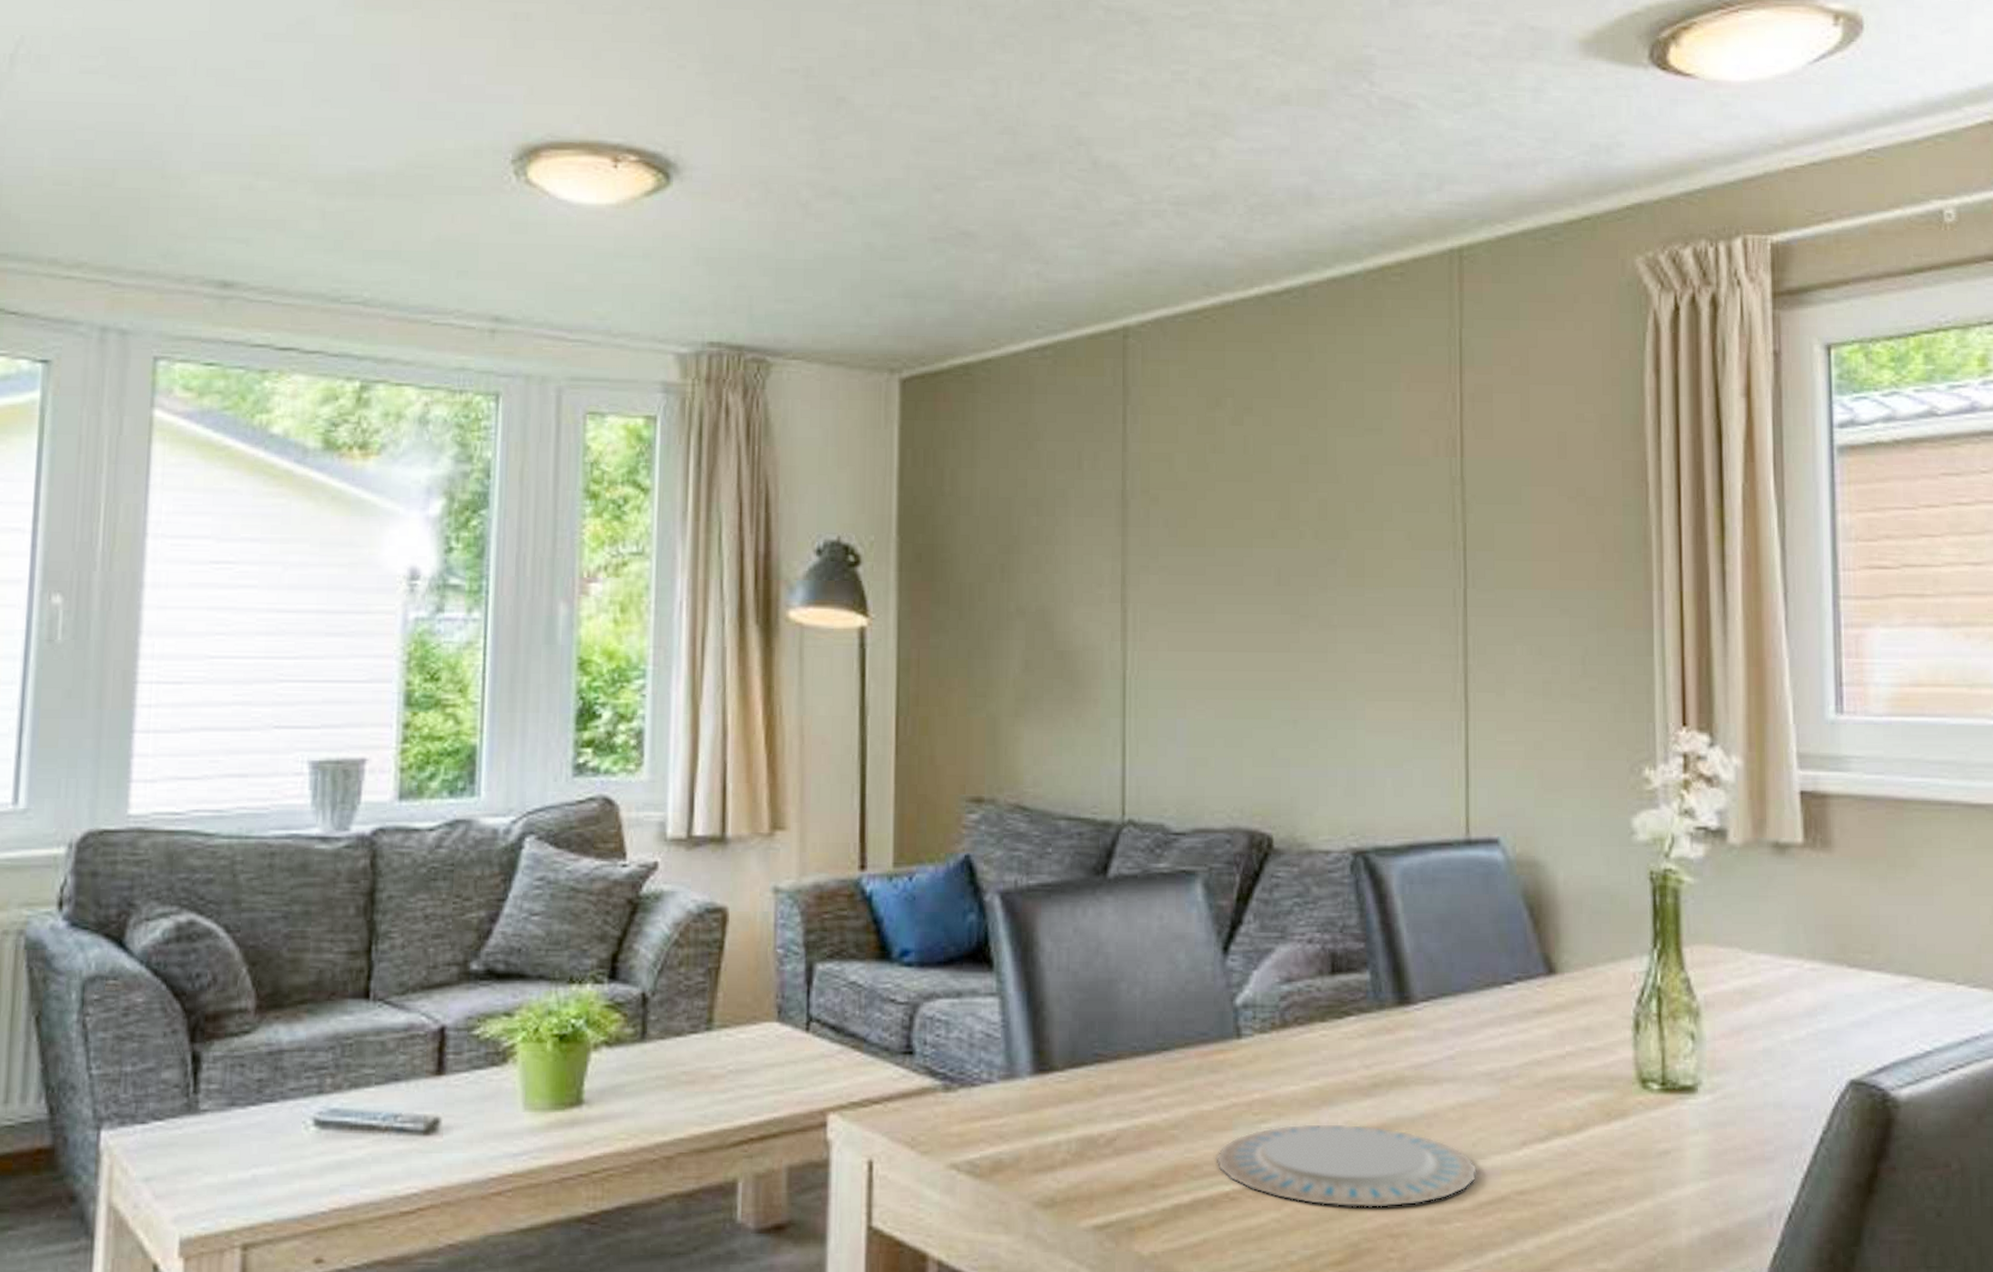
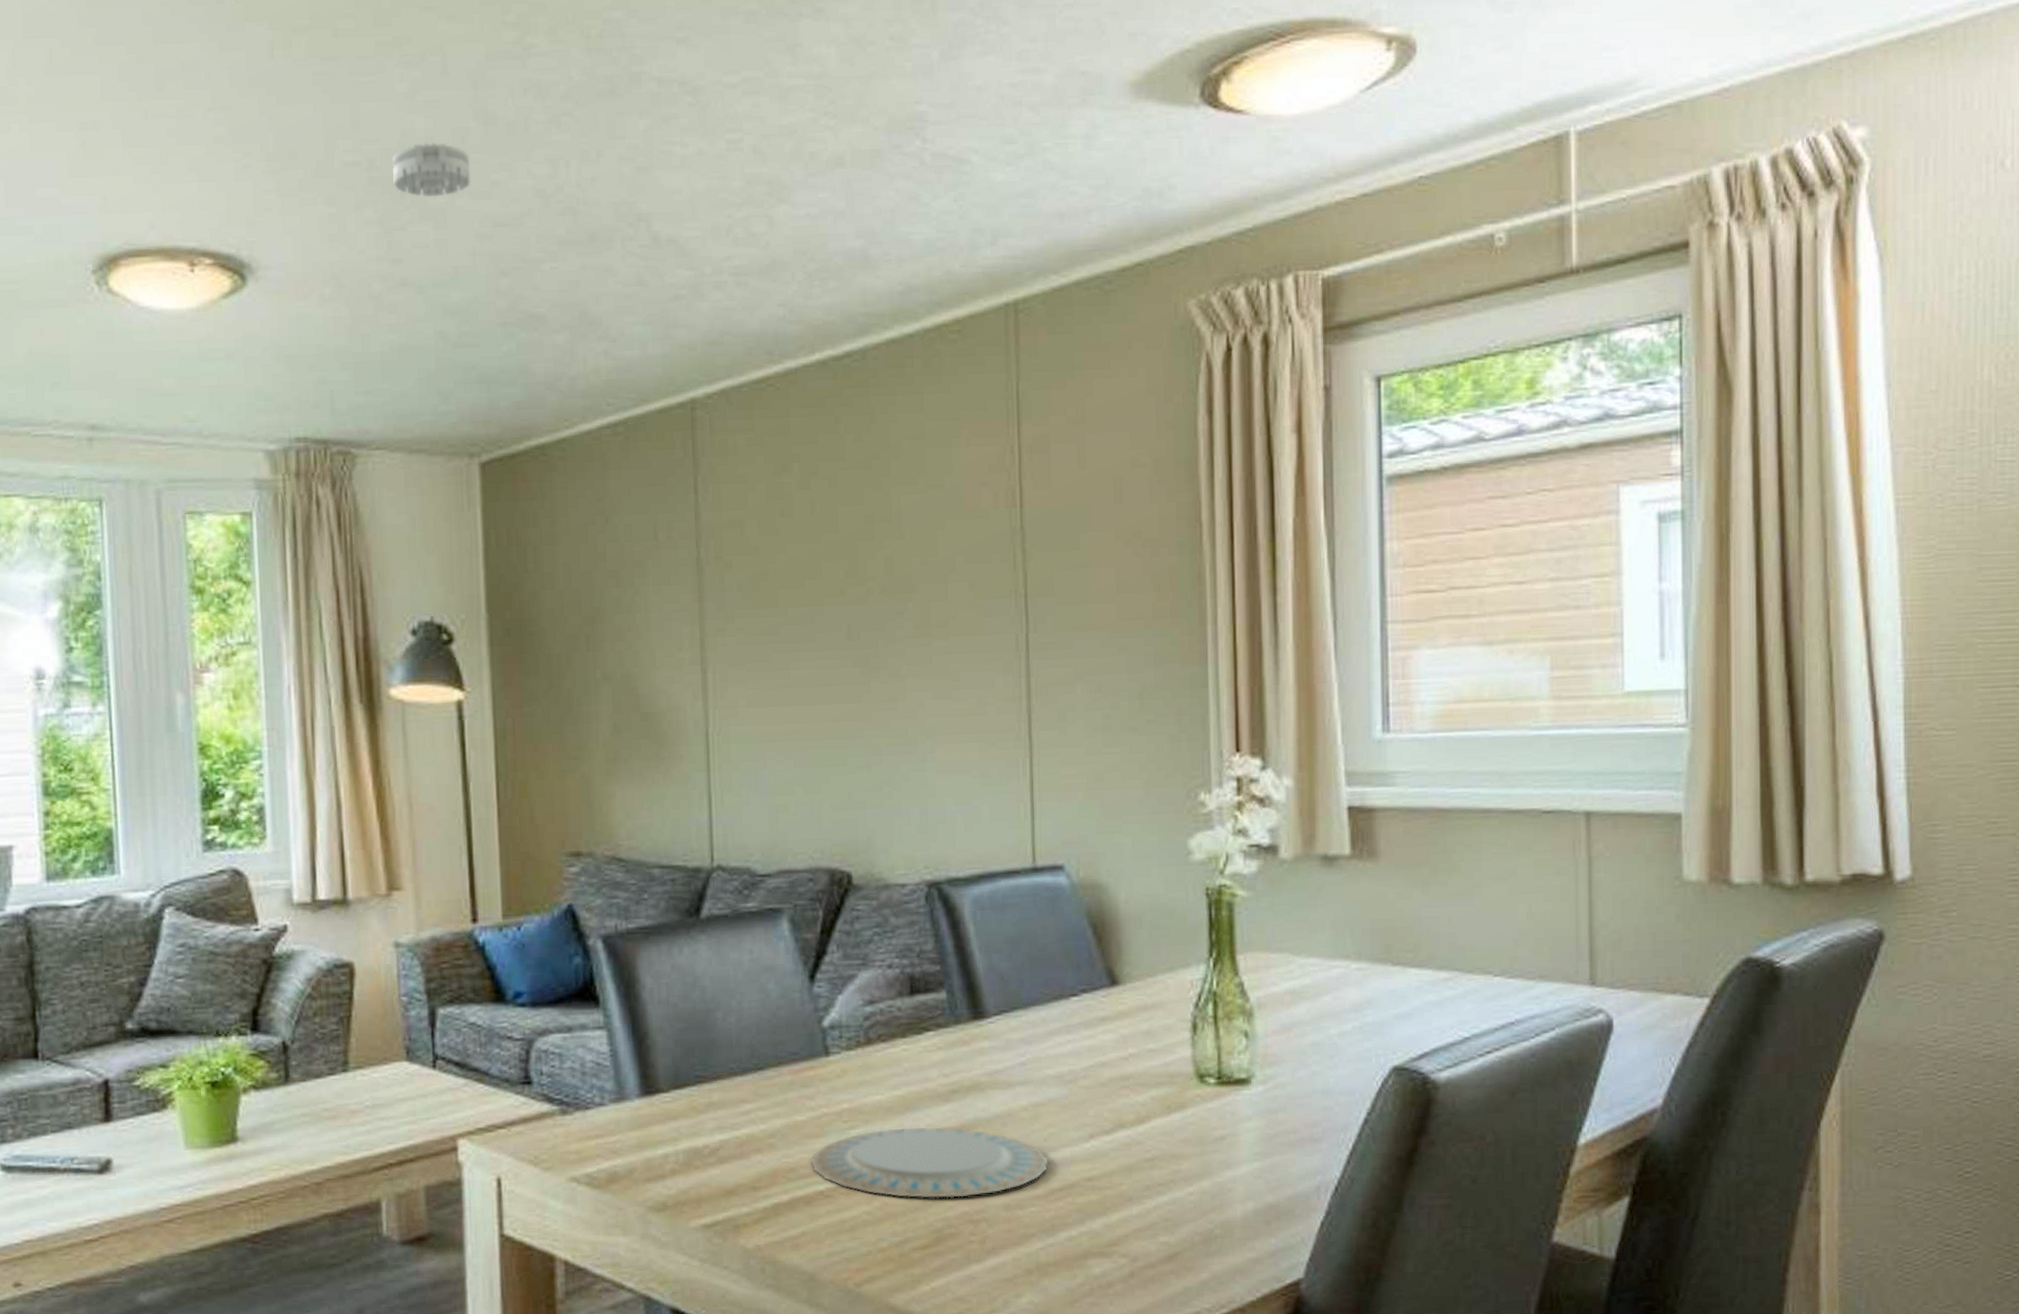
smoke detector: none [830,55,910,108] -> present [392,143,471,198]

